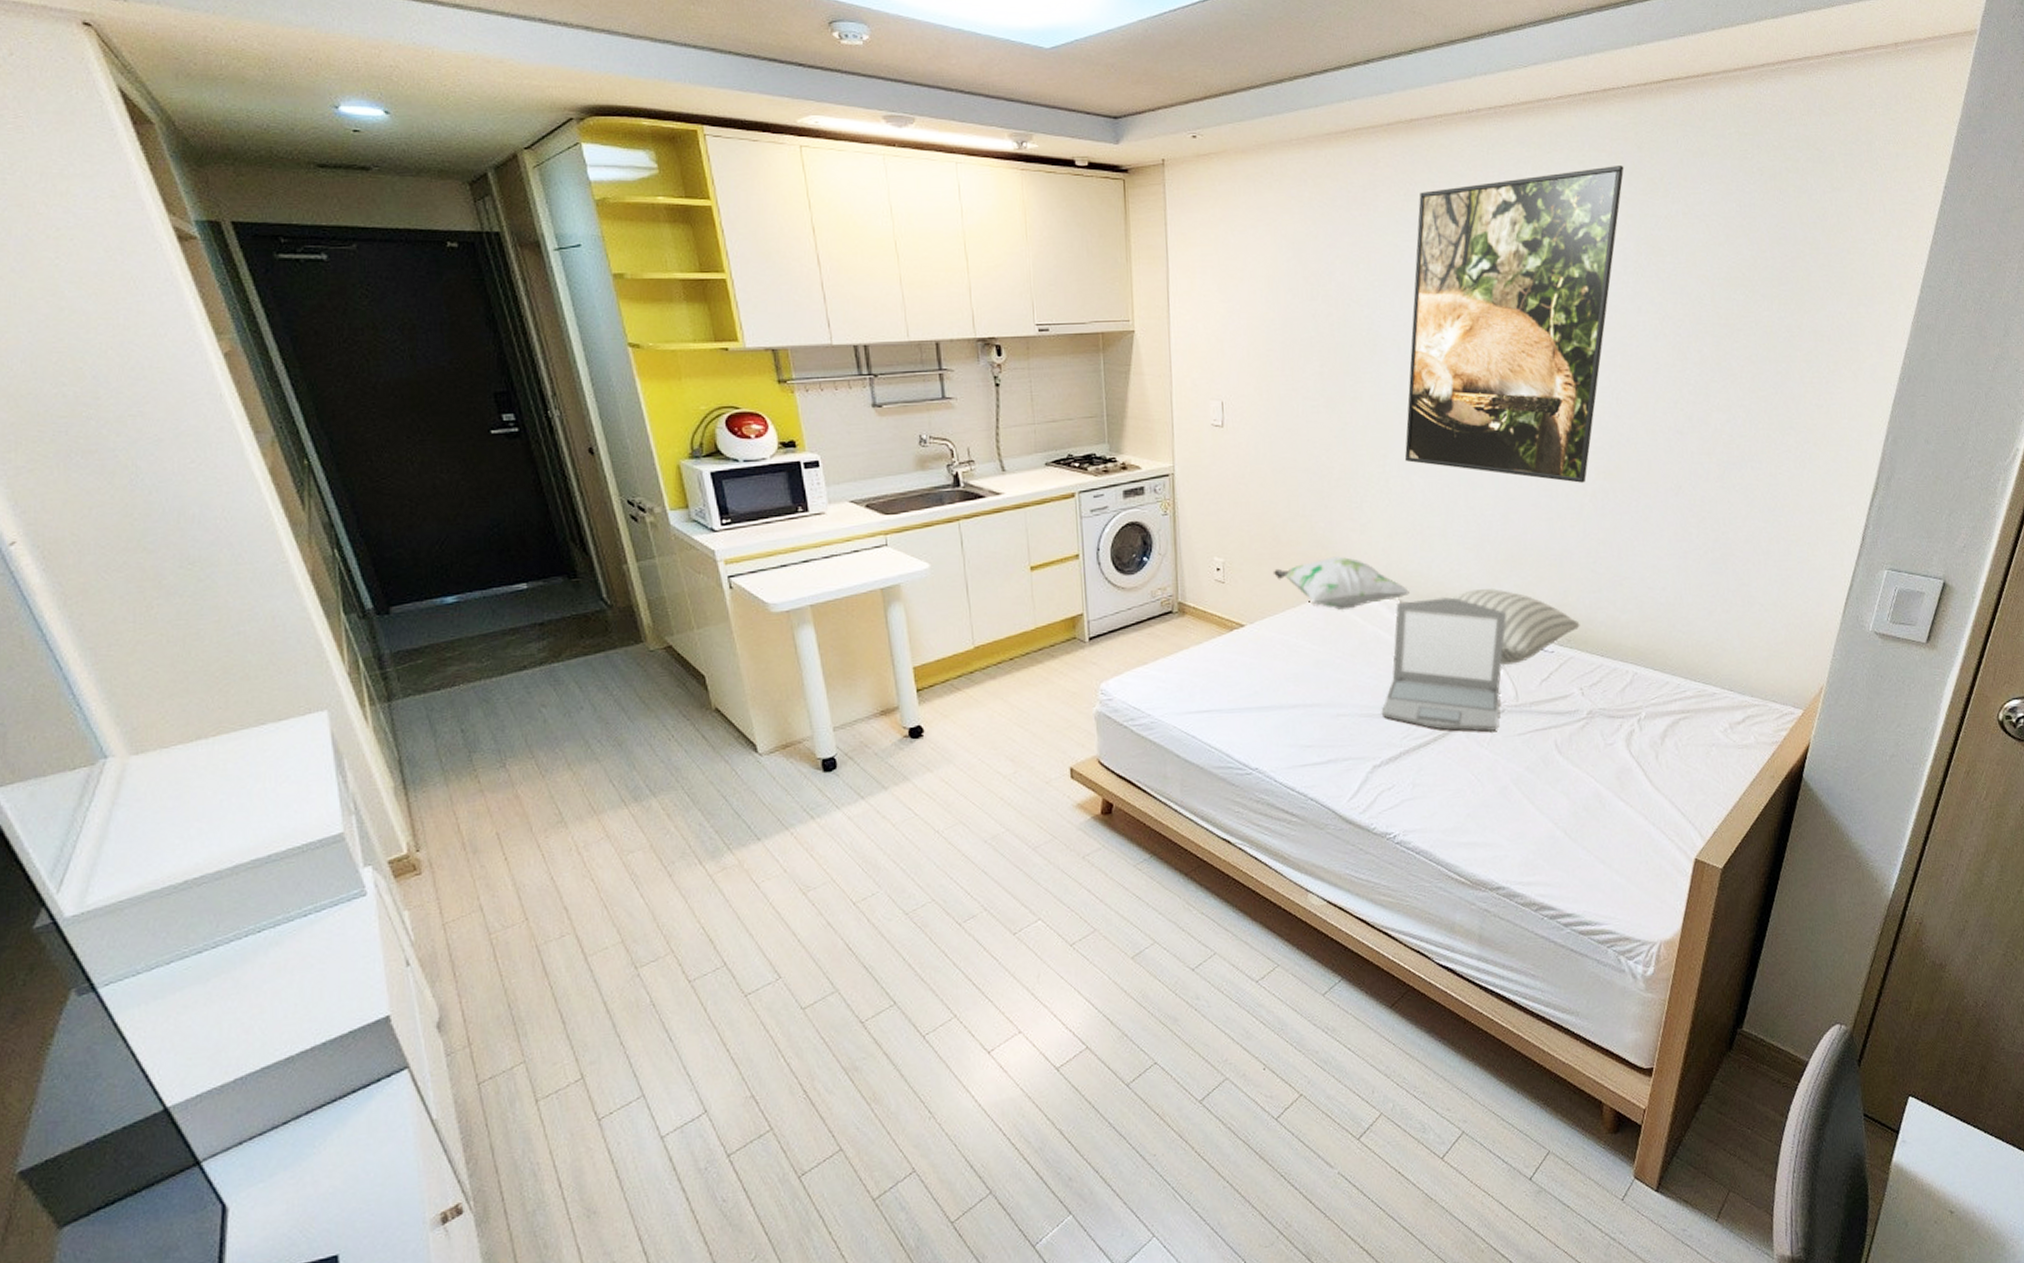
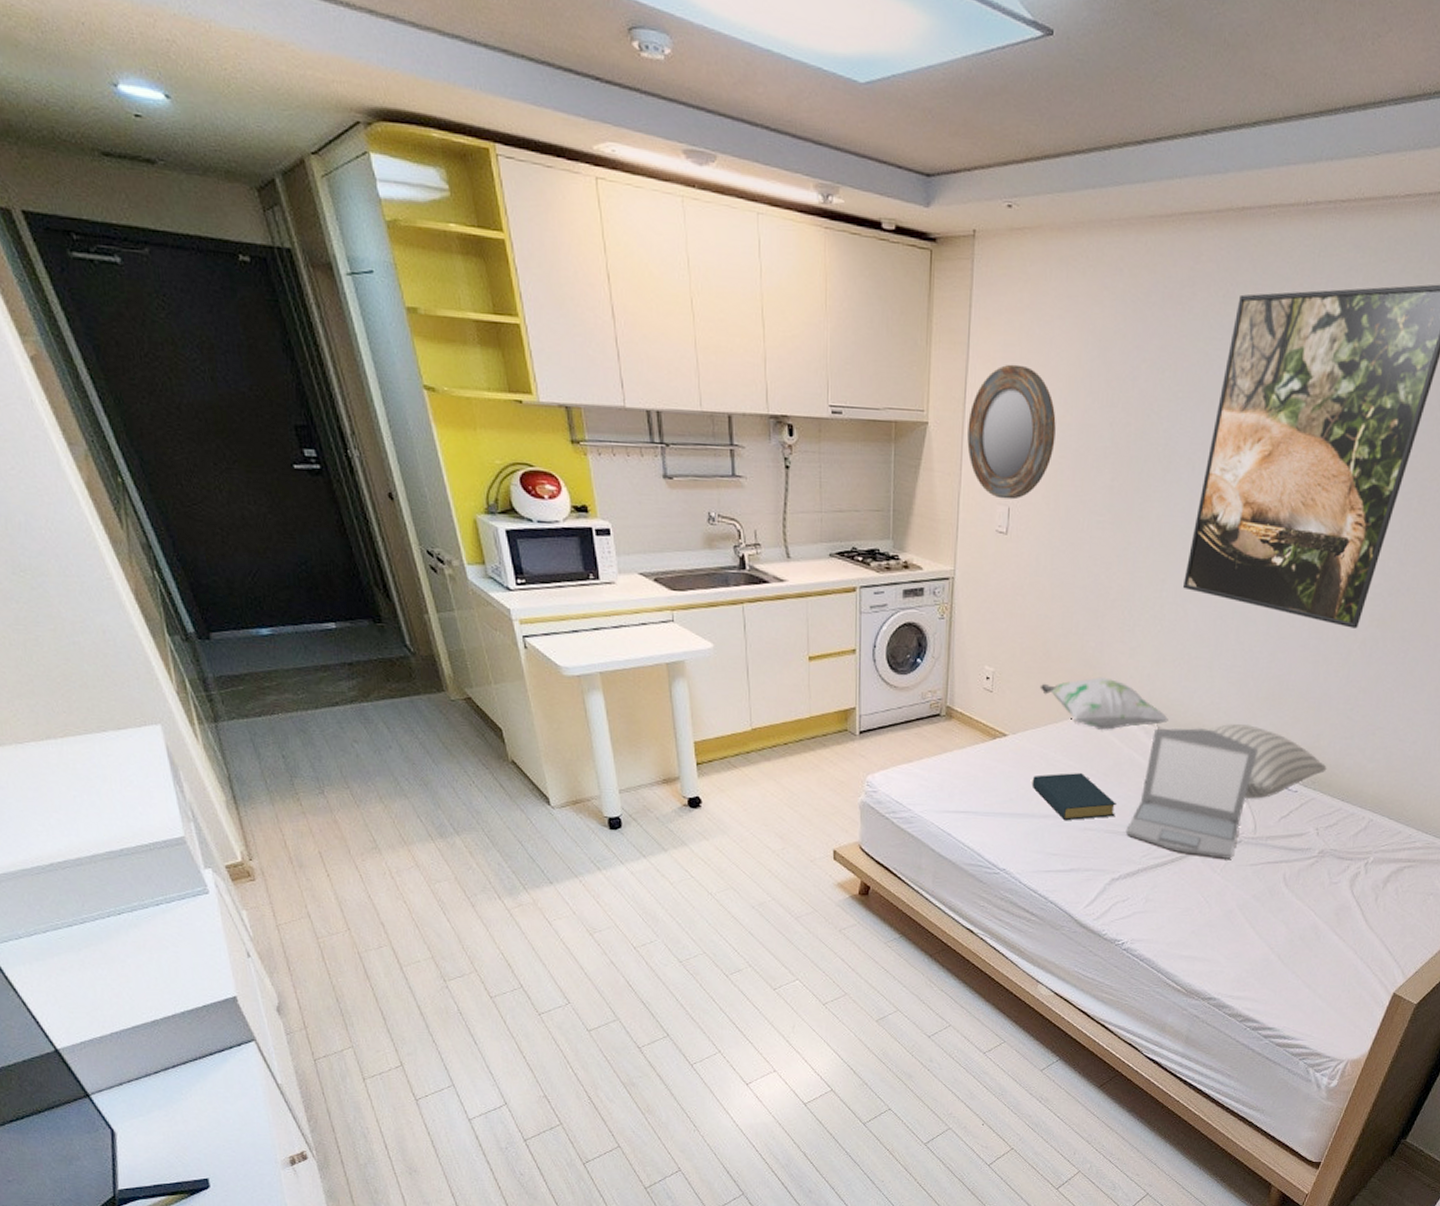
home mirror: none [1173,271,1261,394] -> present [967,364,1056,500]
hardback book: none [1276,657,1368,708] -> present [1031,773,1116,820]

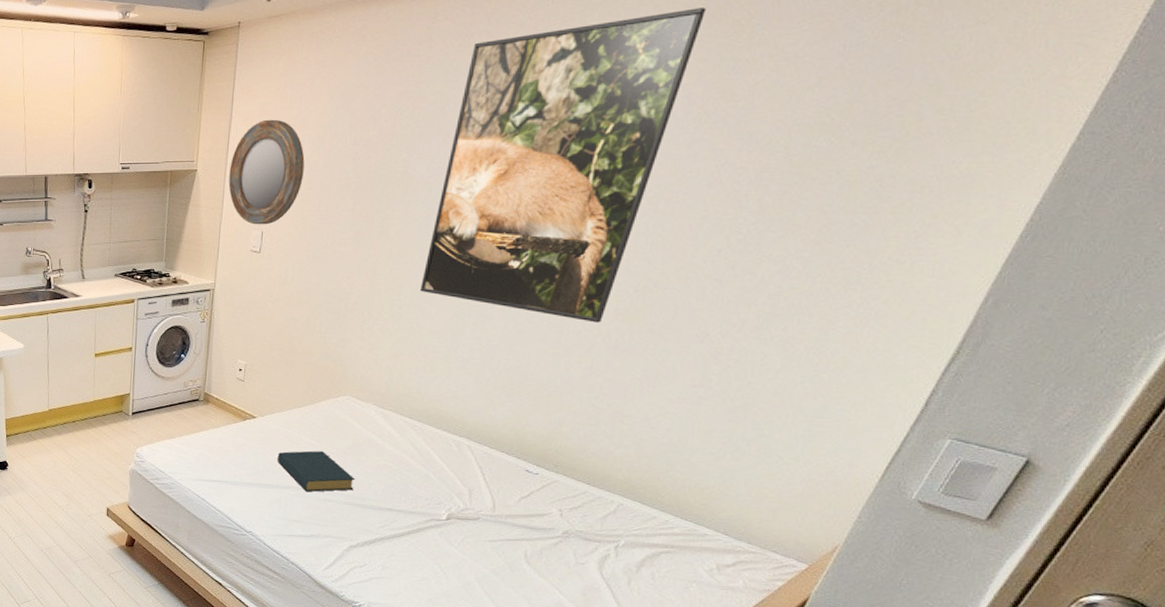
decorative pillow: present [1039,677,1168,730] -> none [285,368,405,414]
laptop: present [1125,728,1259,860] -> none [363,413,497,535]
pillow: present [1209,724,1327,800] -> none [446,410,570,480]

